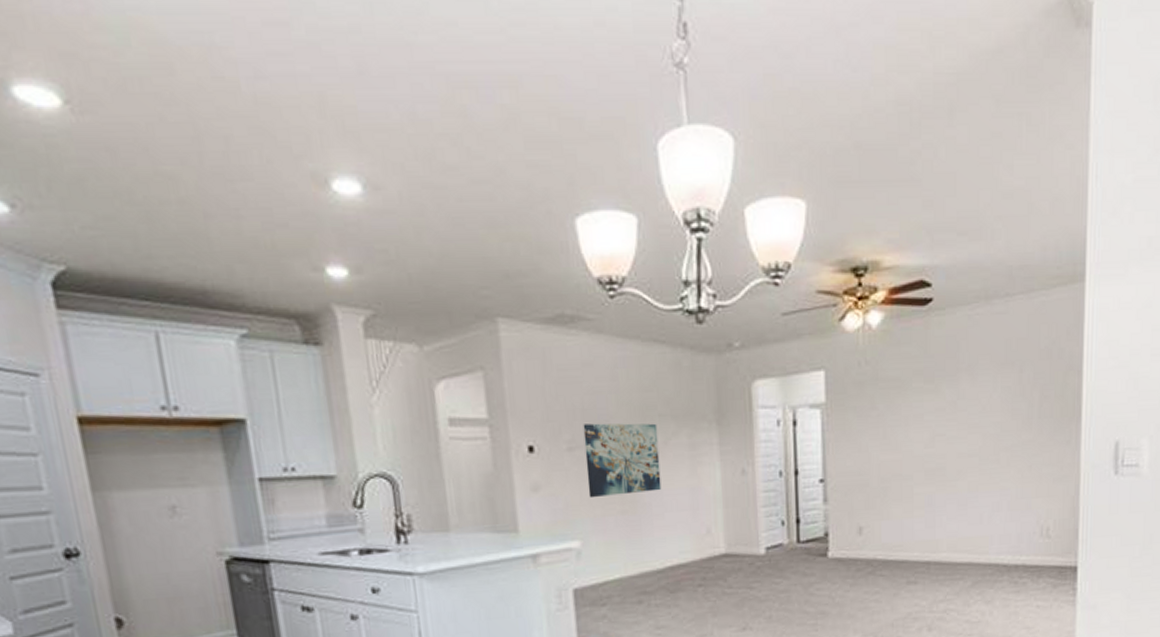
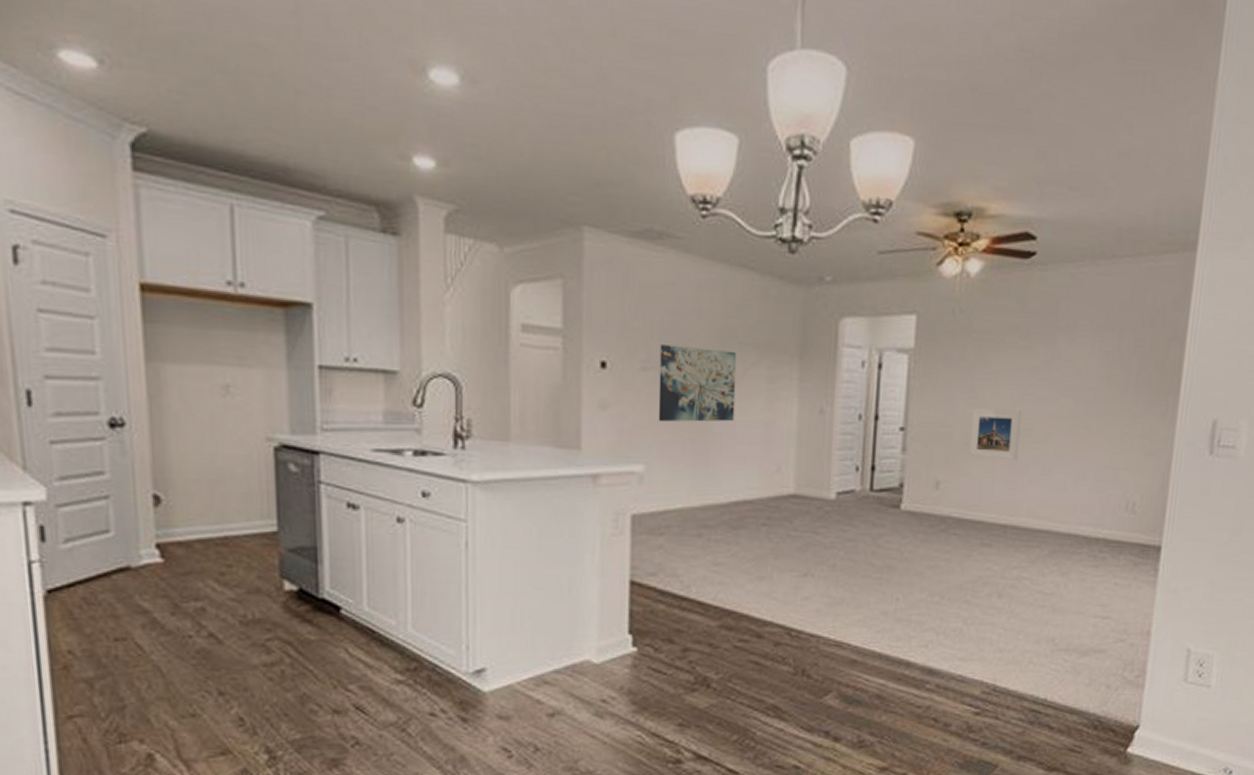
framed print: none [887,451,934,501] -> present [969,408,1022,461]

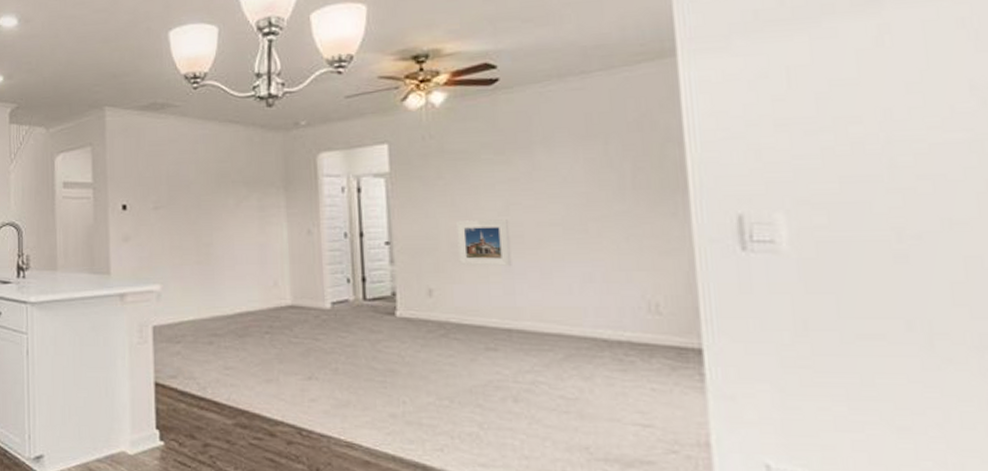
wall art: present [658,344,737,422] -> none [167,187,233,249]

